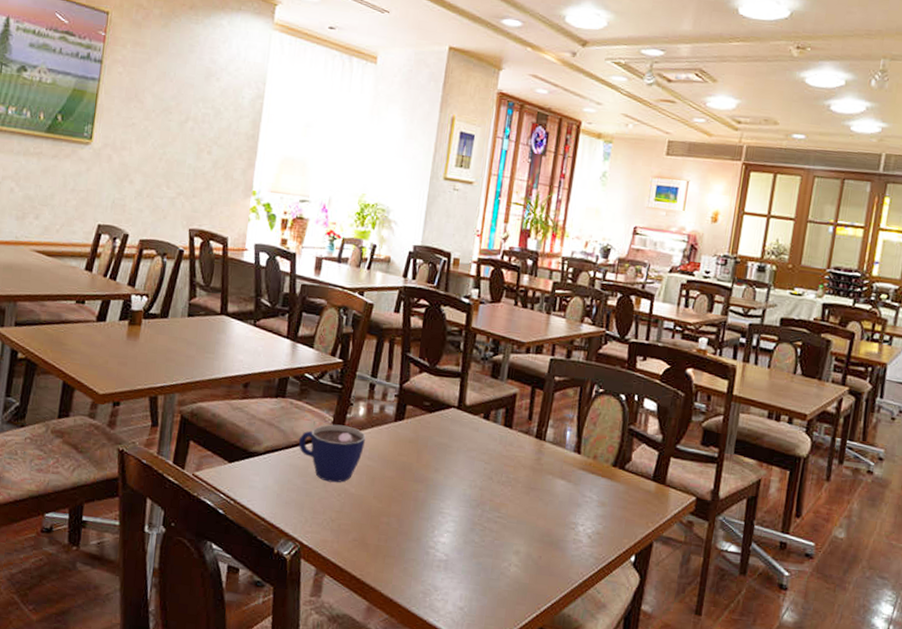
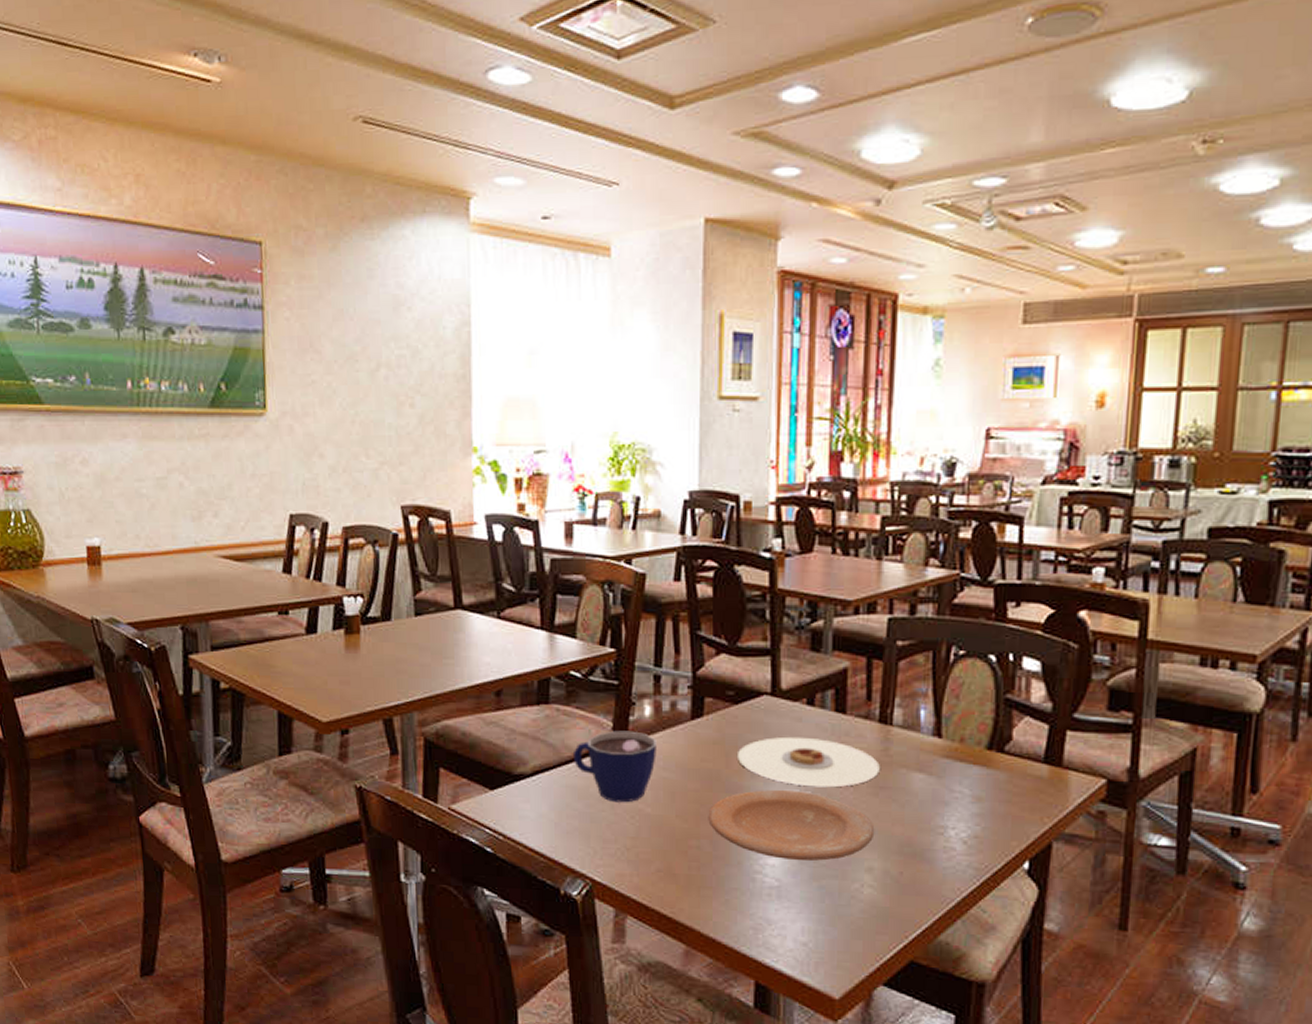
plate: none [398,482,524,543] -> present [708,789,875,861]
plate: none [426,441,533,485] -> present [736,736,880,787]

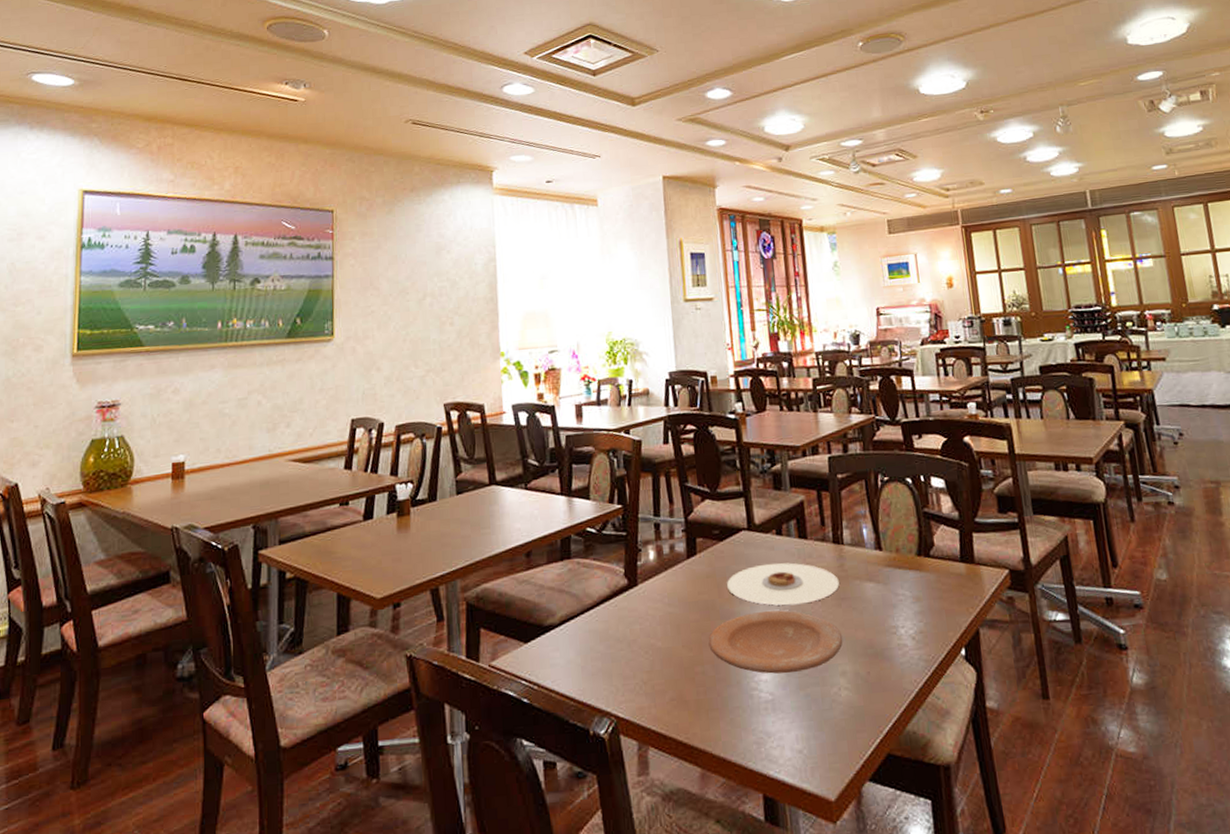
cup: present [572,730,657,803] -> none [593,574,662,641]

